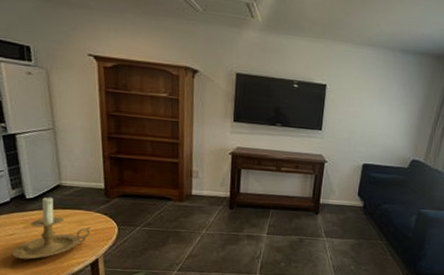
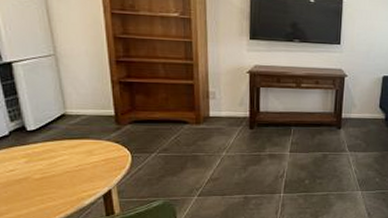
candle holder: present [12,195,91,260] -> none [13,126,102,196]

